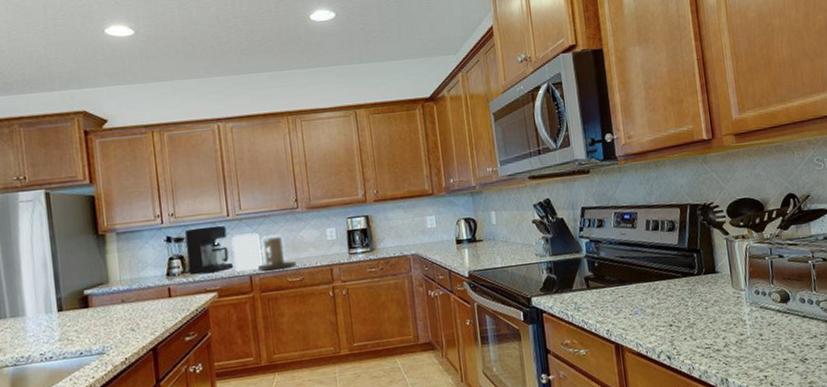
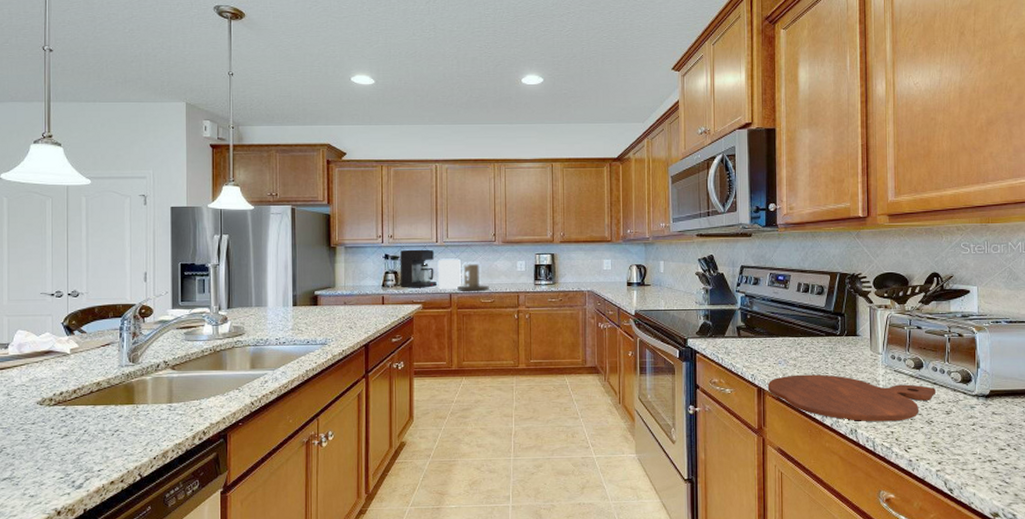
cutting board: none [625,320,807,369] -> present [767,374,937,422]

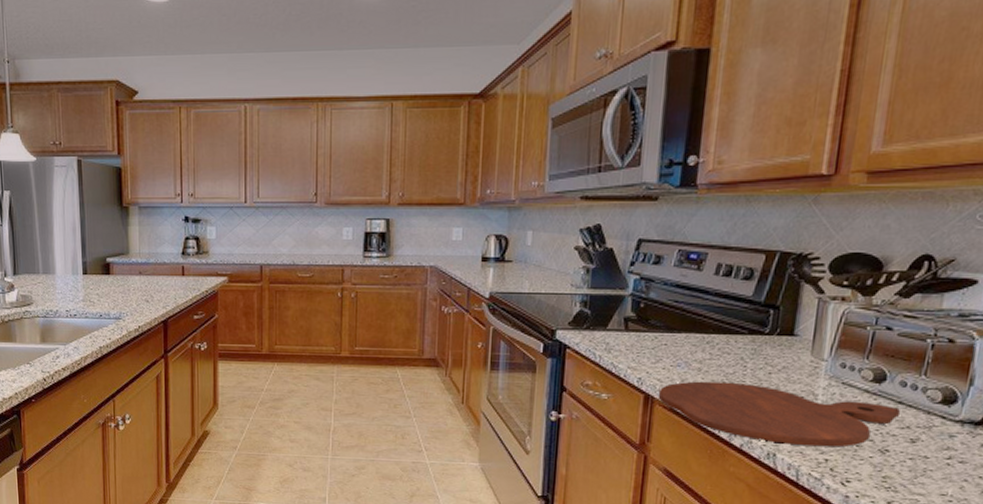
coffee maker: present [401,249,437,288] -> none [203,211,245,258]
canister: present [439,259,461,289] -> none [248,224,274,260]
paper towel roll: present [457,264,489,291] -> none [270,230,308,263]

